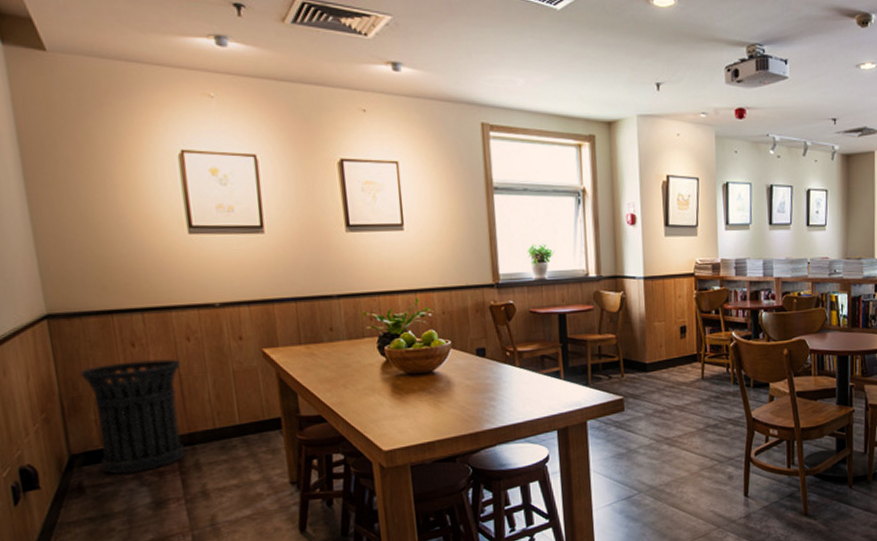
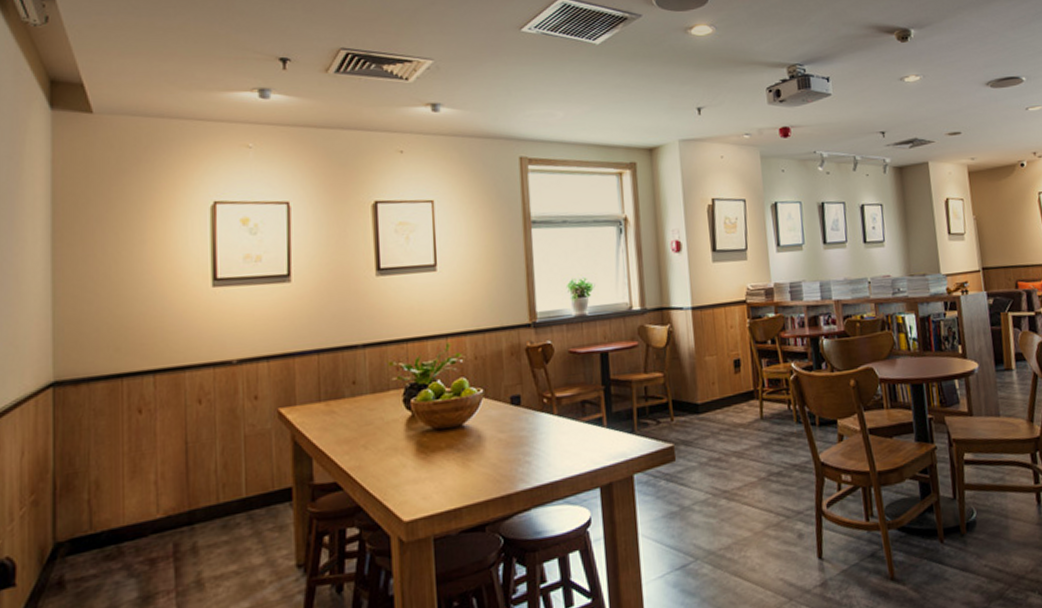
trash can: present [80,359,185,475] -> none [80,425,189,565]

